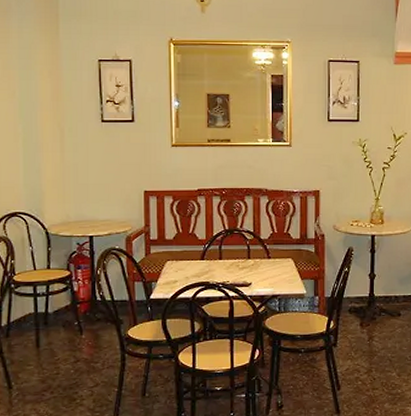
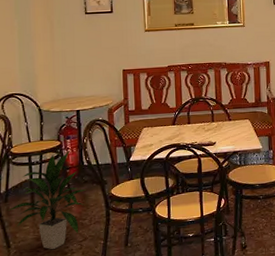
indoor plant: none [9,282,100,395] -> present [7,150,87,250]

